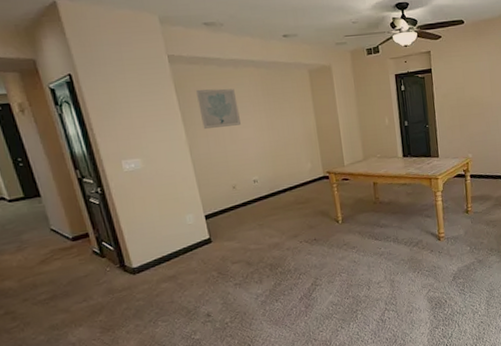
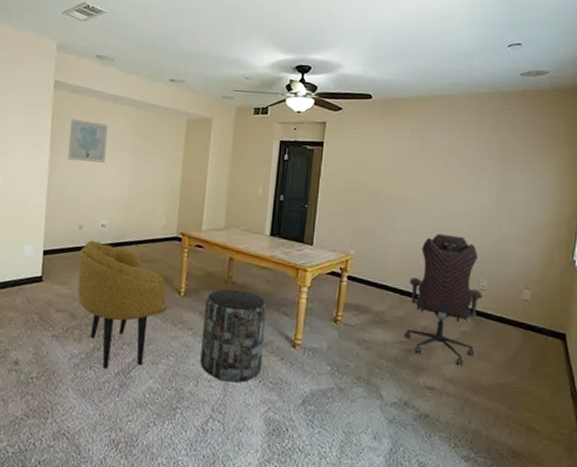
armchair: none [239,195,331,298] -> present [77,240,167,369]
side table: none [361,206,417,281] -> present [200,289,268,383]

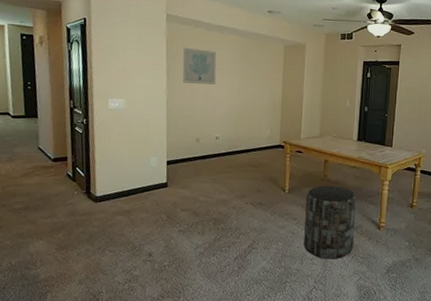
armchair: present [77,240,167,369] -> none [197,150,275,255]

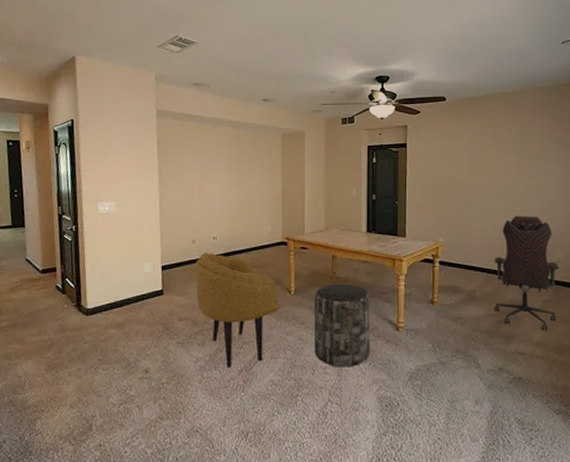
wall art: present [182,47,217,85] -> none [174,143,211,182]
armchair: none [197,150,275,255] -> present [195,252,280,367]

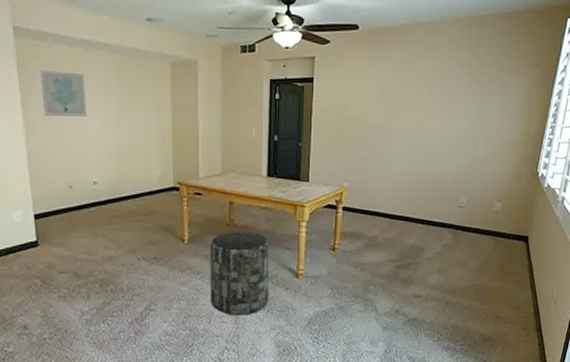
wall art: none [174,143,211,182] -> present [39,69,86,117]
armchair: present [195,252,280,367] -> none [74,198,173,320]
office chair: present [493,216,559,331] -> none [395,159,461,275]

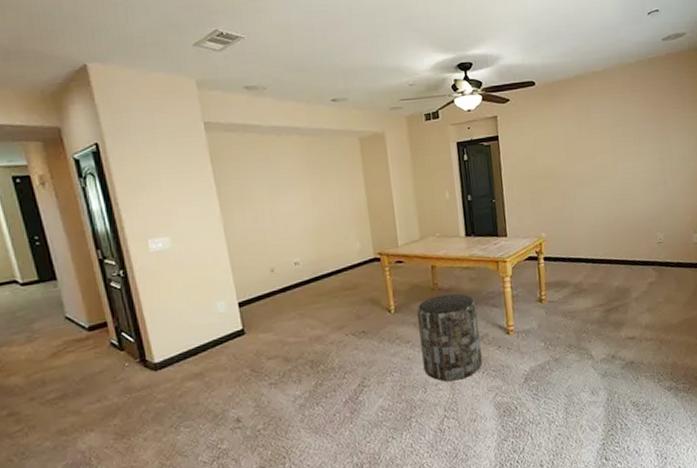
wall art: present [39,69,86,117] -> none [232,158,282,205]

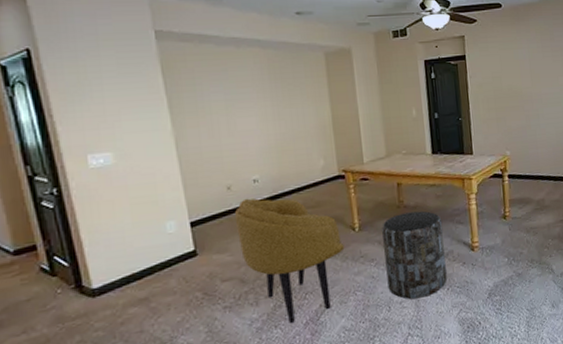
armchair: none [277,280,381,401] -> present [234,198,345,323]

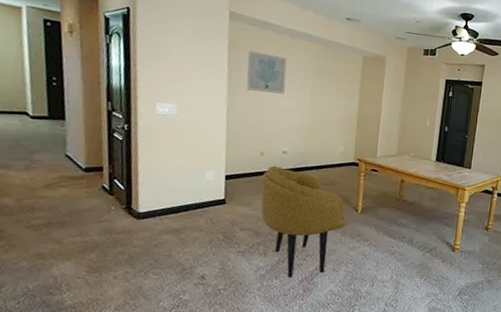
wall art: none [186,71,240,119] -> present [246,50,287,94]
side table: present [382,211,447,300] -> none [375,206,433,282]

